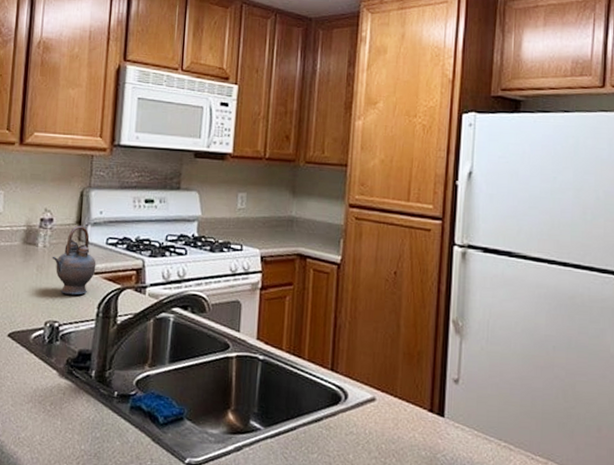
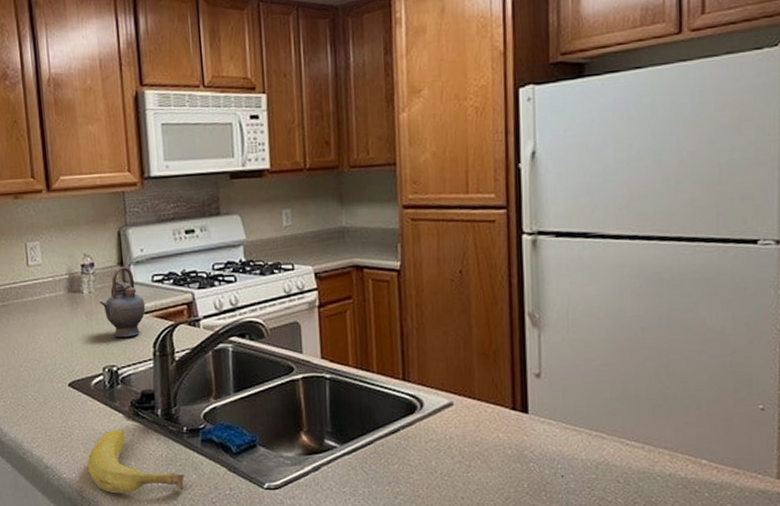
fruit: none [12,386,108,456] -> present [87,430,185,494]

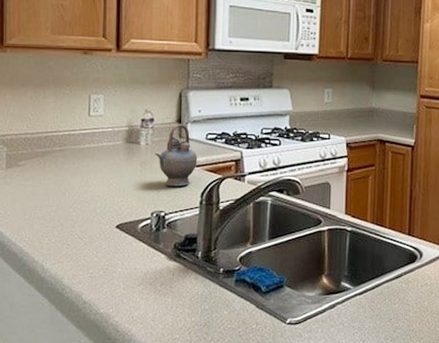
fruit: present [87,430,185,494] -> none [125,270,217,328]

